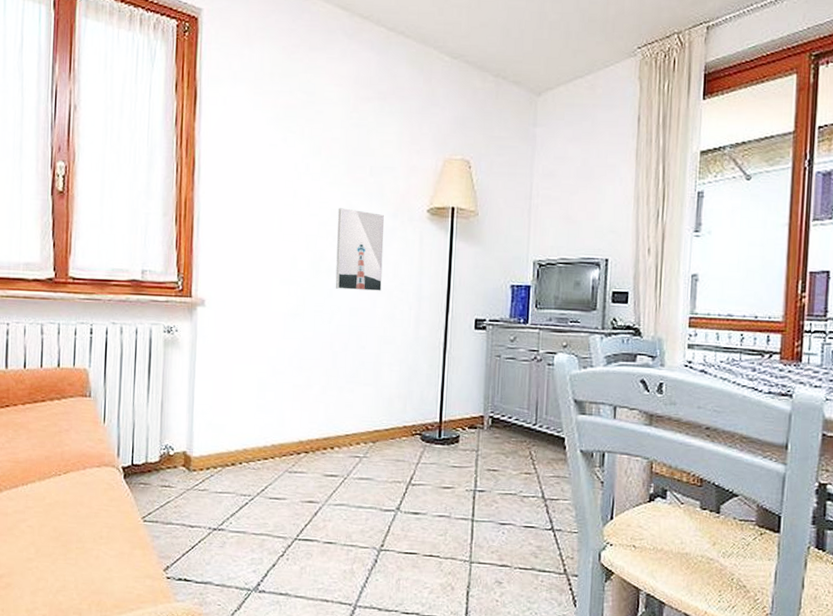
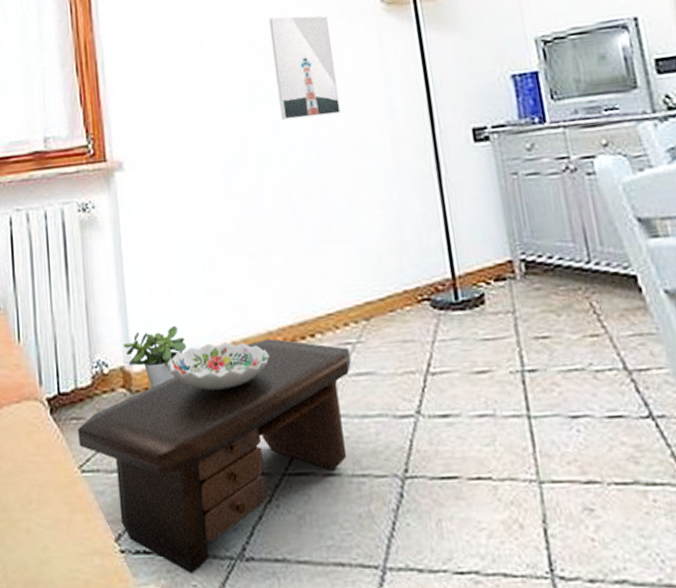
ottoman: none [144,446,357,597] -> present [78,338,351,574]
potted plant: none [187,428,237,470] -> present [123,326,187,388]
decorative bowl: none [219,443,298,477] -> present [166,342,270,391]

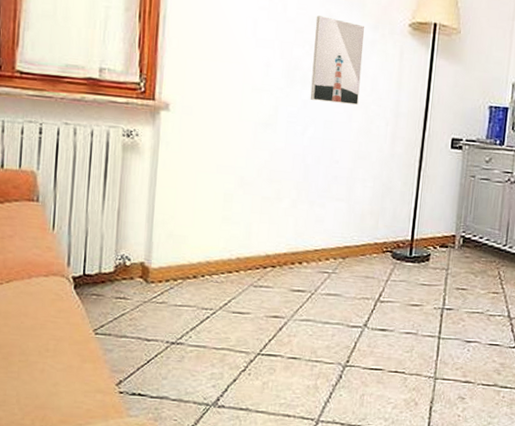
ottoman: present [78,338,351,574] -> none [96,260,326,412]
potted plant: present [123,326,187,388] -> none [146,239,200,282]
decorative bowl: present [166,342,270,391] -> none [180,256,264,291]

